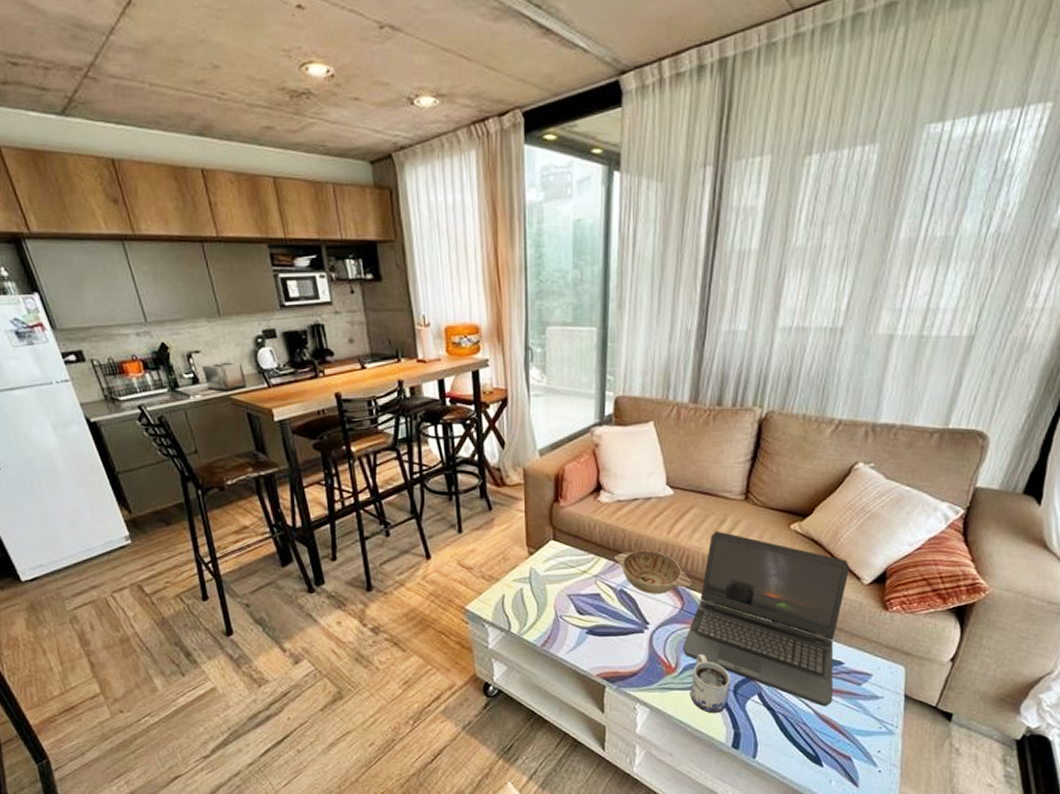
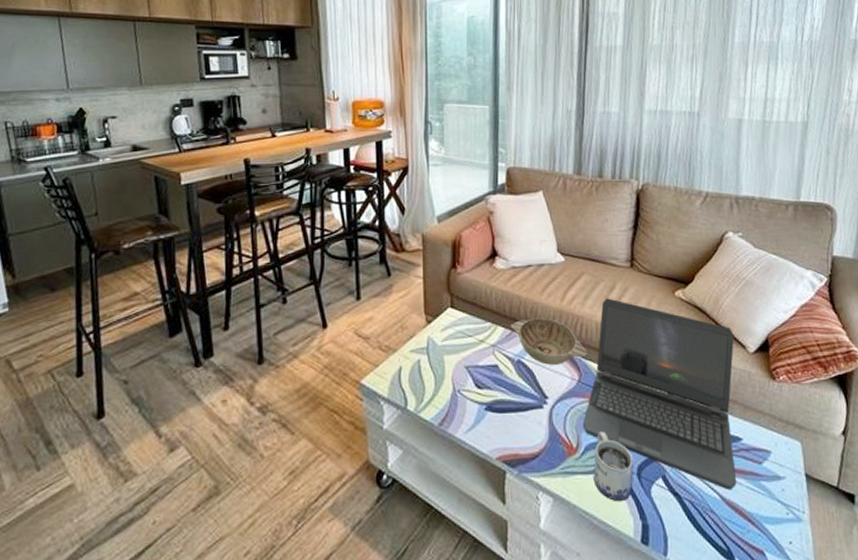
toaster: present [201,362,246,392] -> none [115,127,158,156]

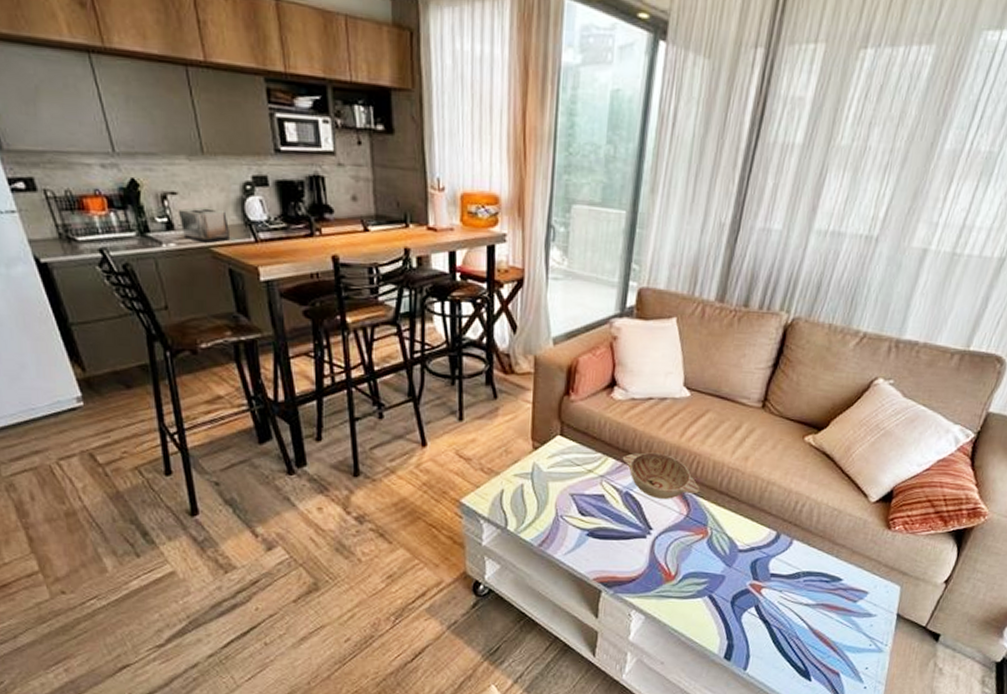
toaster: none [115,127,158,156] -> present [178,207,229,243]
laptop computer: present [582,298,736,491] -> none [683,438,859,622]
mug: present [593,430,634,502] -> none [687,562,730,624]

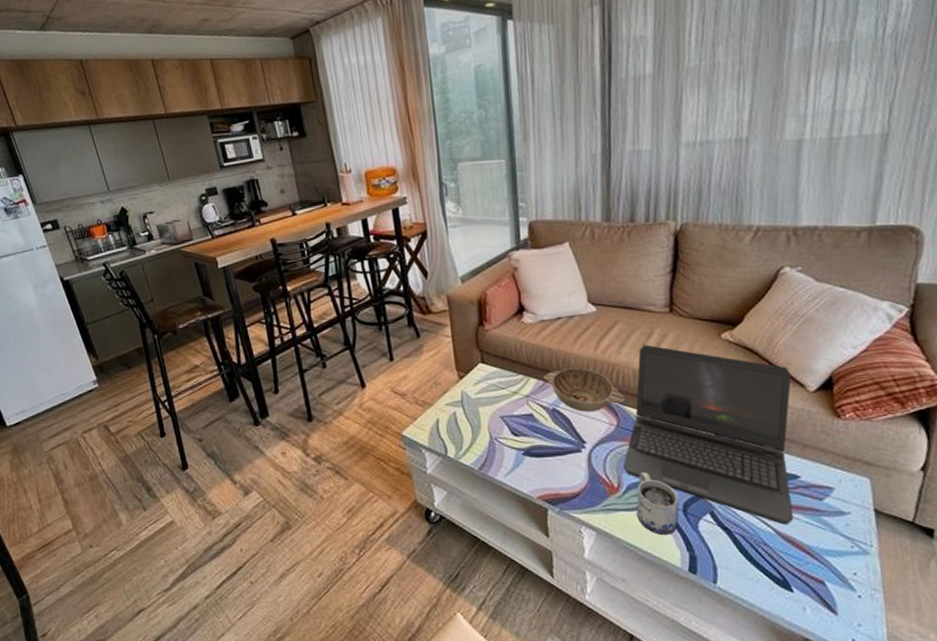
laptop computer: none [683,438,859,622] -> present [623,344,793,525]
mug: none [687,562,730,624] -> present [636,471,679,536]

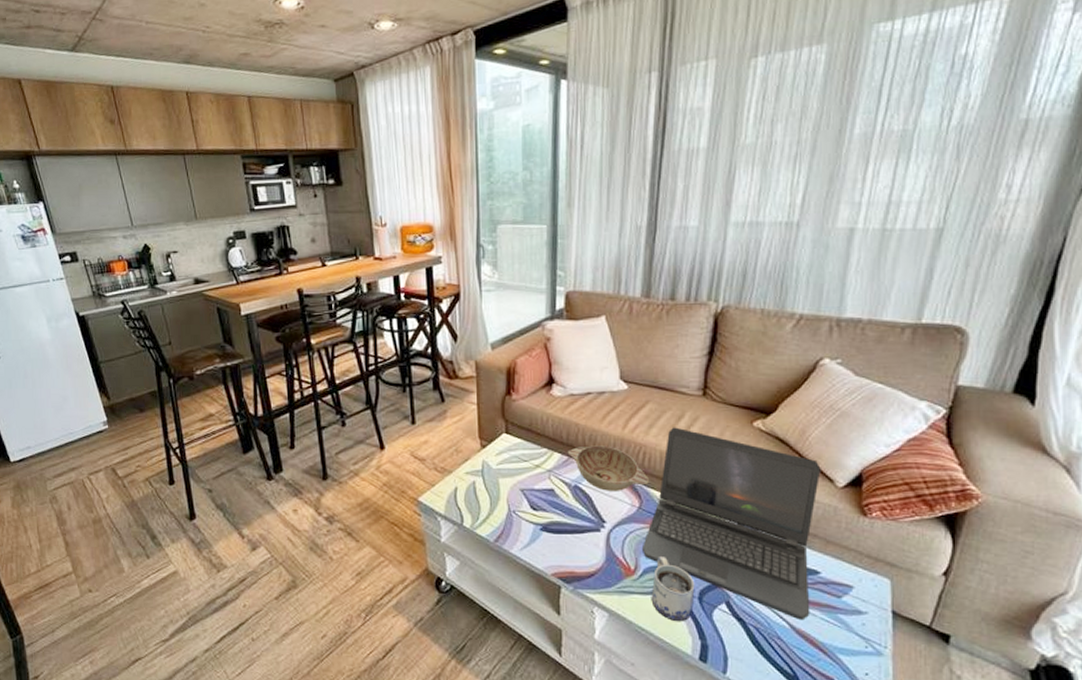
toaster: present [155,218,193,246] -> none [178,260,217,288]

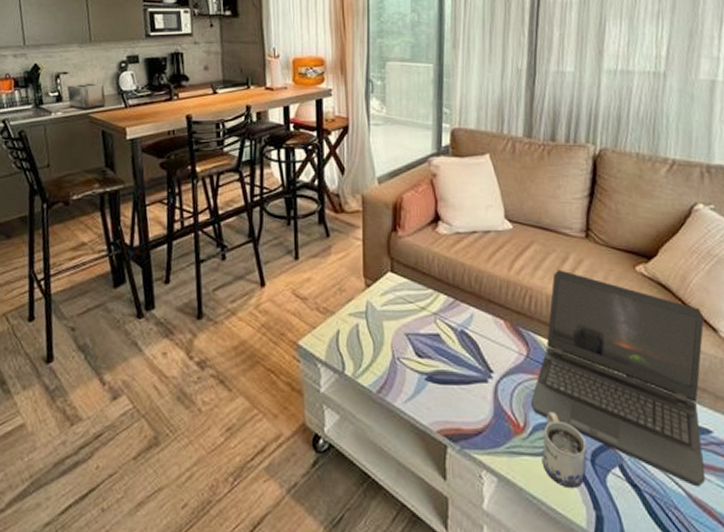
toaster: none [178,260,217,288] -> present [66,83,106,110]
decorative bowl: present [567,445,650,491] -> none [453,287,537,338]

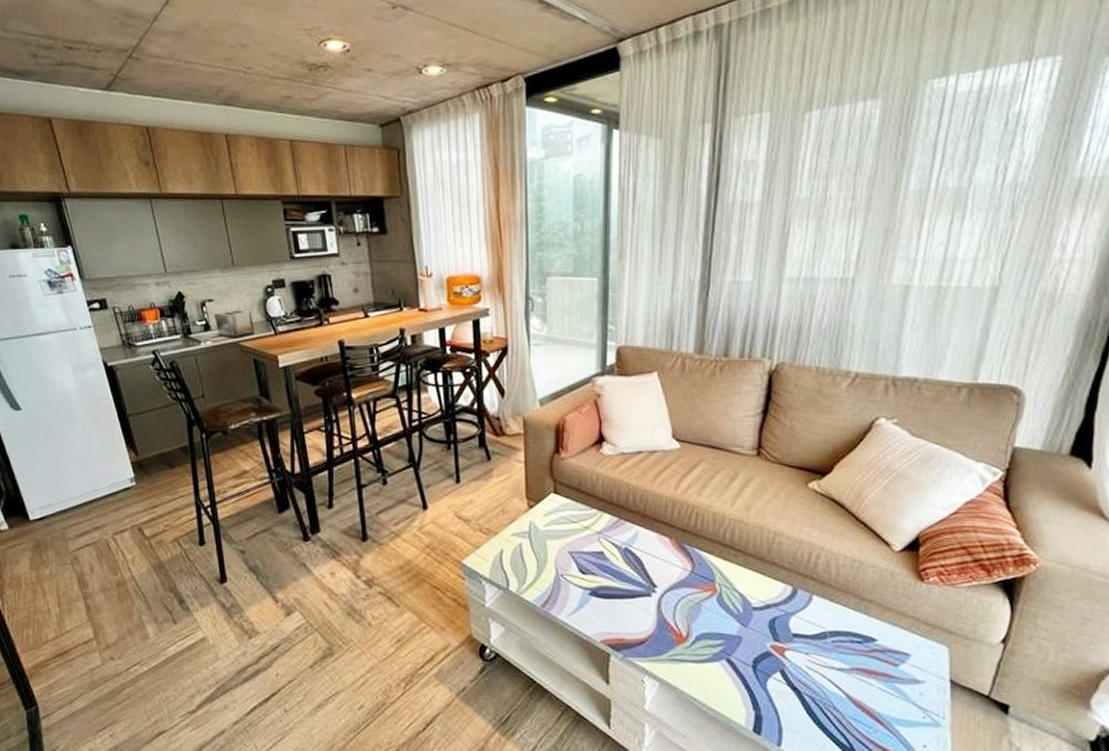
laptop computer: present [530,270,705,487] -> none [694,488,877,690]
mug: present [541,410,587,489] -> none [703,622,749,692]

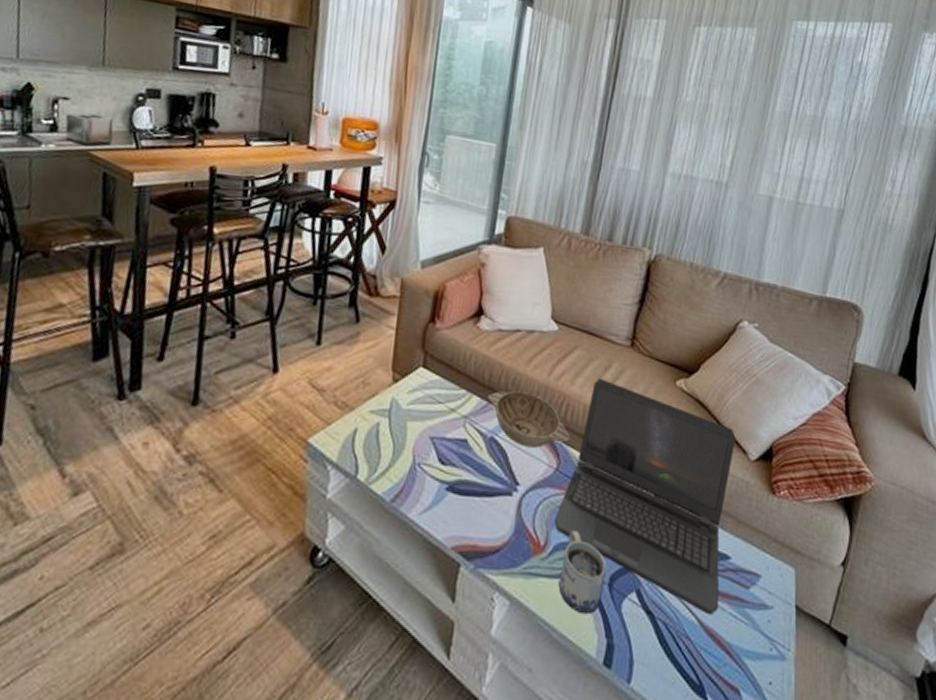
decorative bowl: none [618,506,703,554] -> present [487,391,571,448]
laptop computer: none [694,488,877,690] -> present [554,378,736,616]
mug: none [703,622,749,692] -> present [558,529,606,615]

